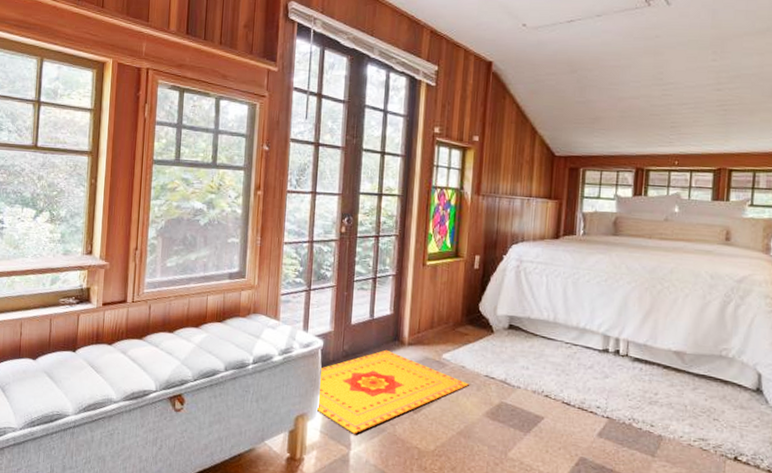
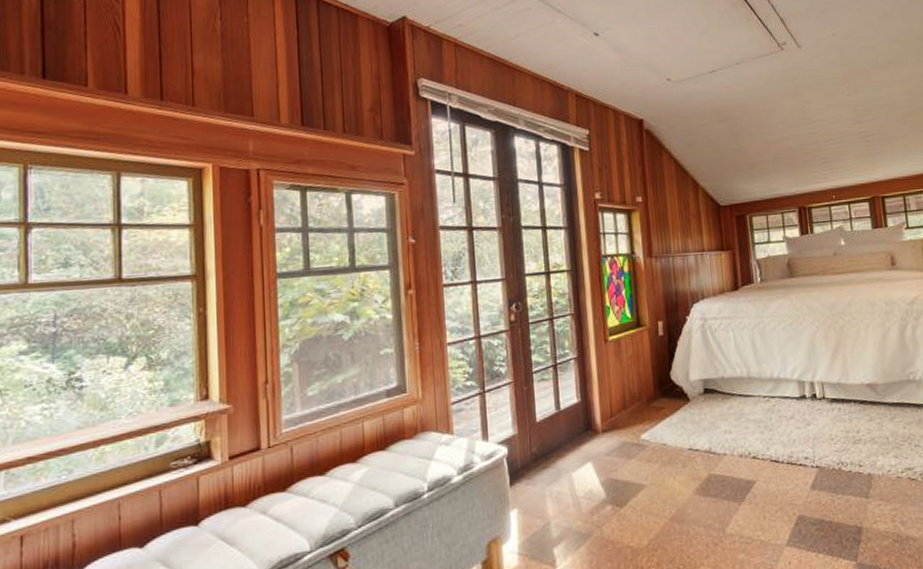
doormat: present [315,349,469,434] -> none [508,442,674,548]

